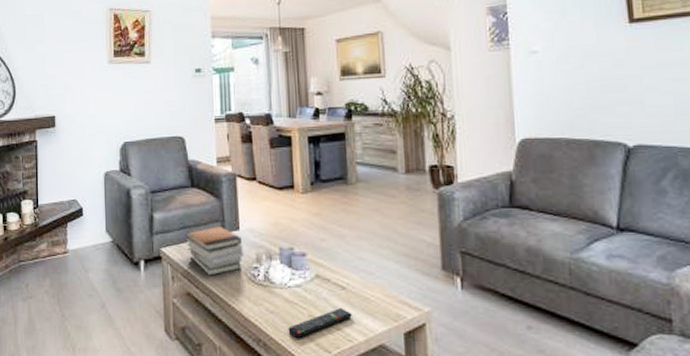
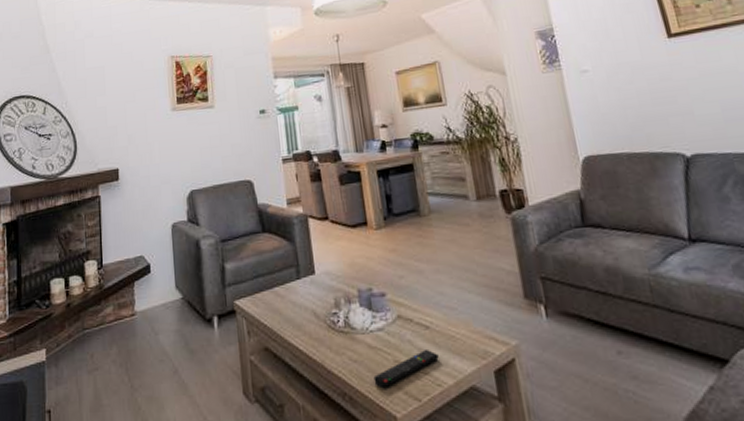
book stack: present [184,224,244,276] -> none [258,269,322,327]

